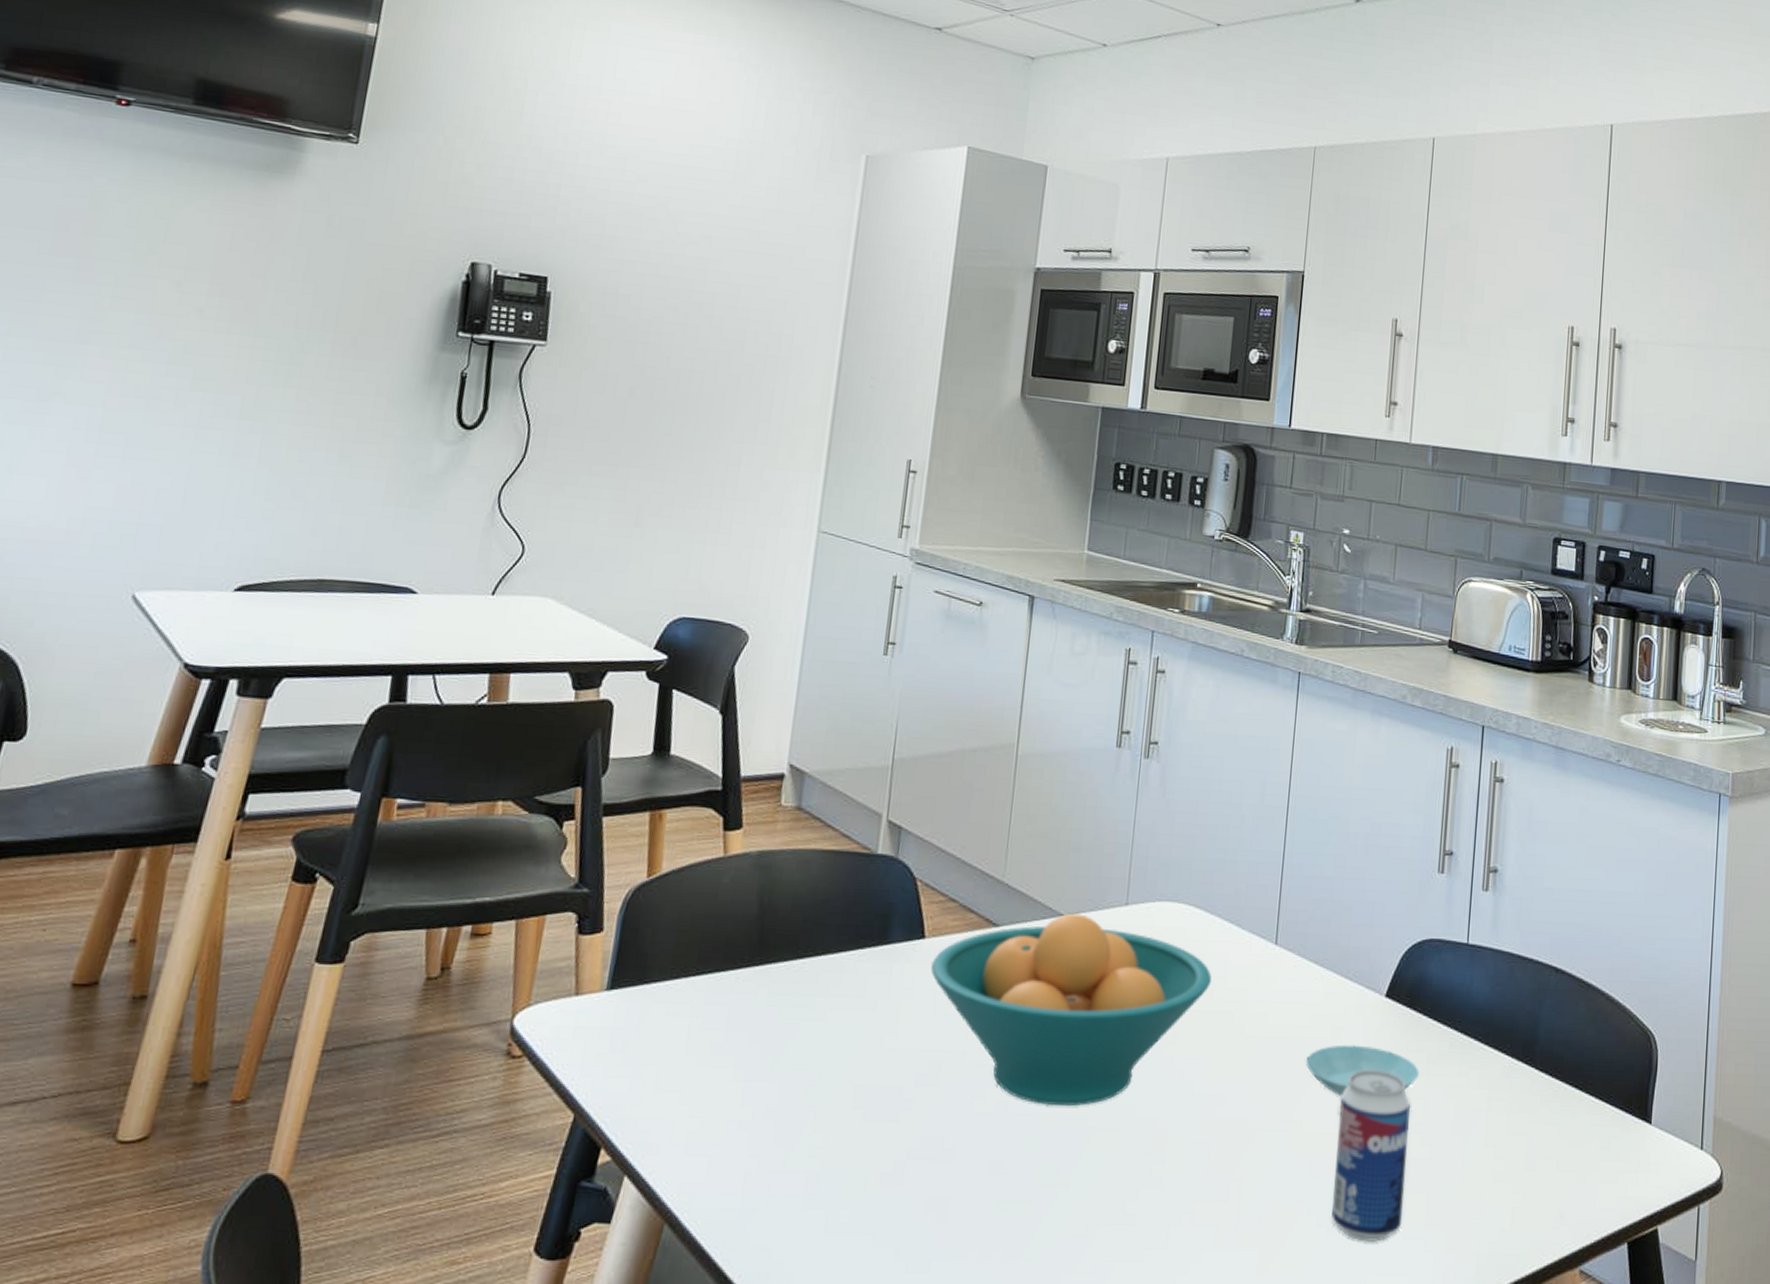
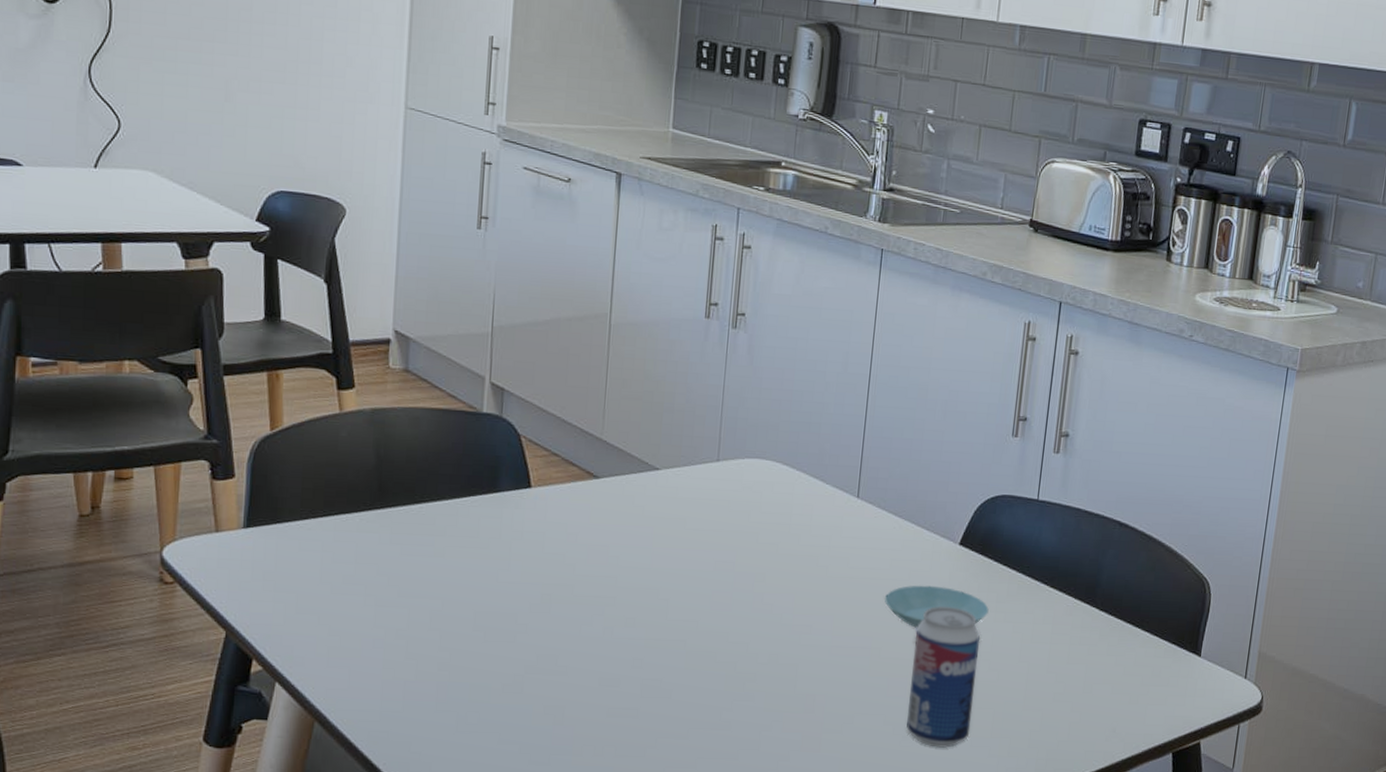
fruit bowl: present [930,913,1212,1107] -> none [537,467,798,633]

